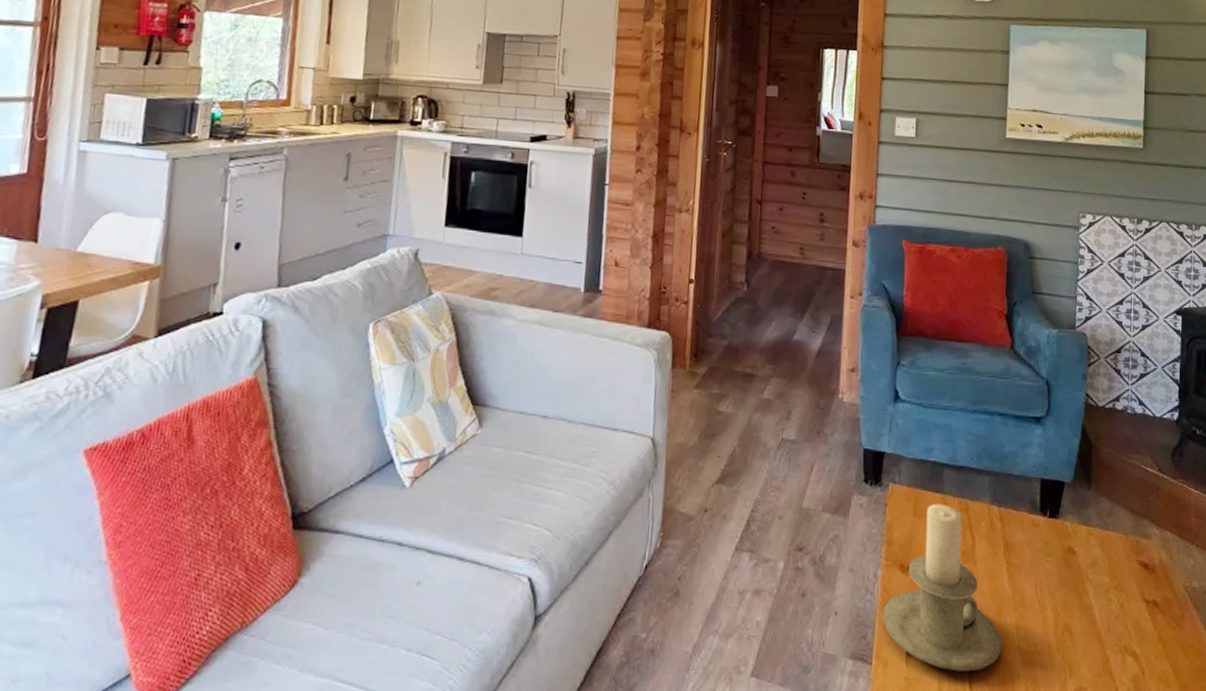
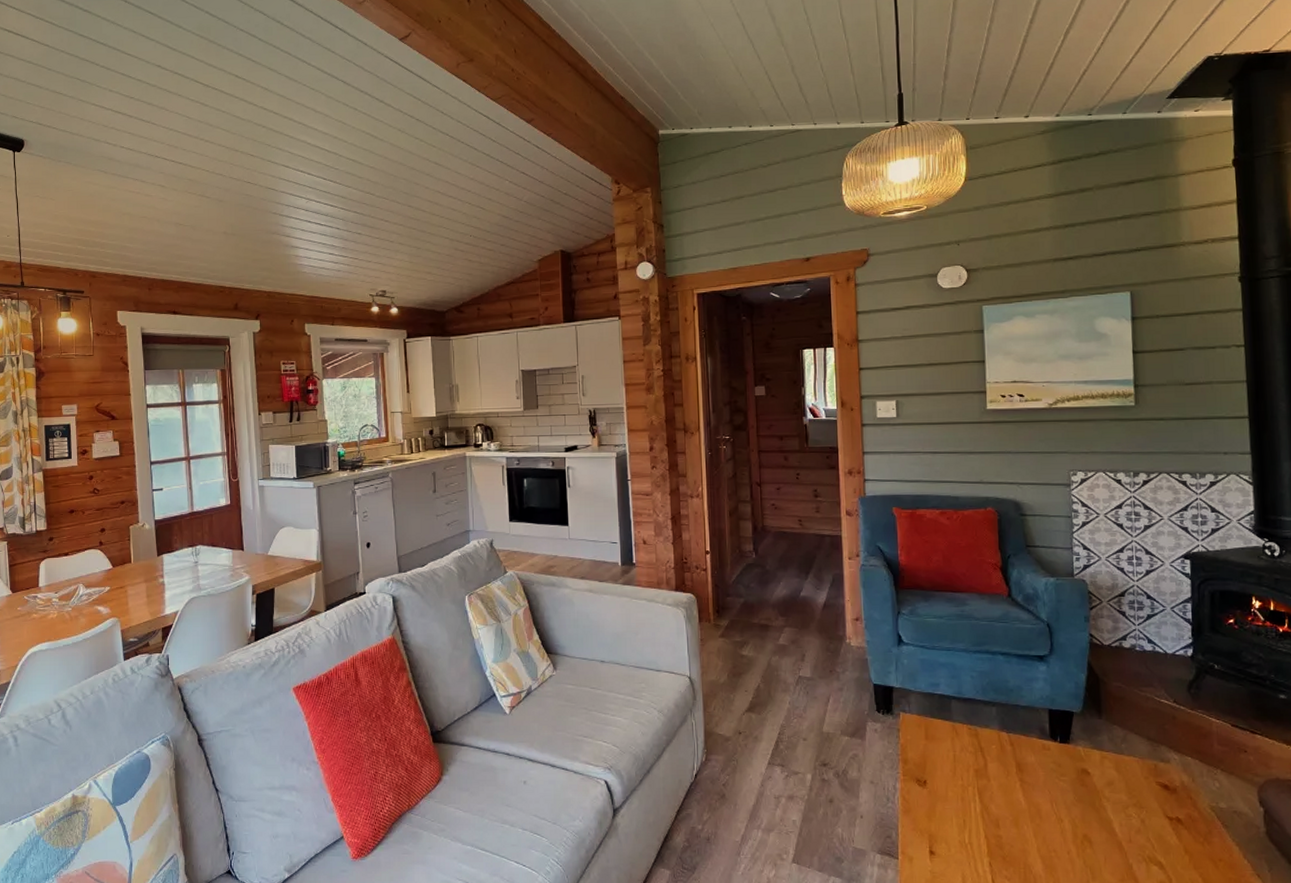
candle holder: present [883,504,1002,672] -> none [904,730,1021,869]

